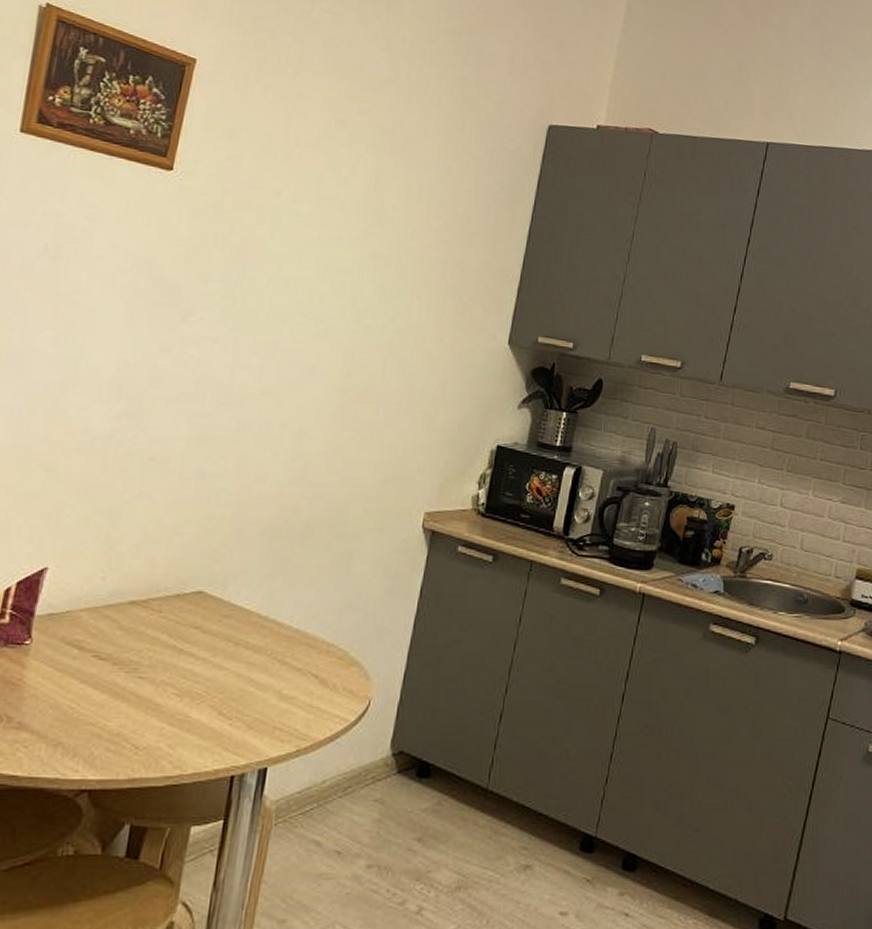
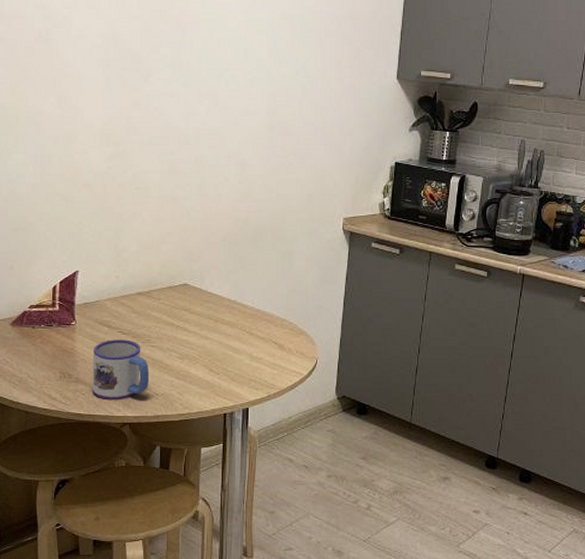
mug: none [39,667,131,756] -> present [92,339,149,401]

